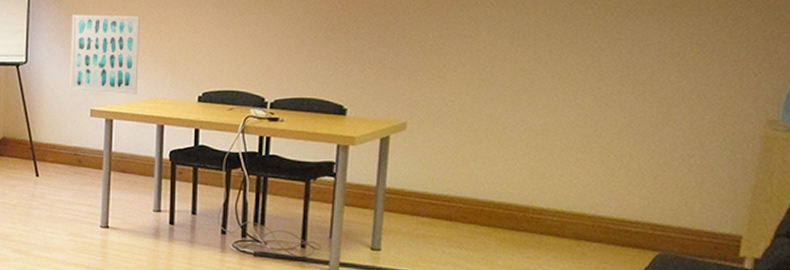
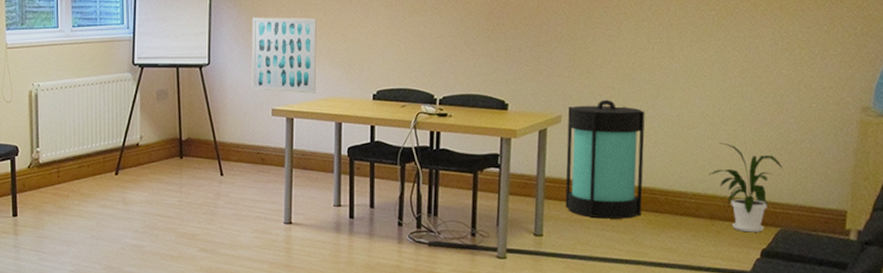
lantern: none [407,106,504,236] -> present [565,99,645,219]
house plant: none [575,156,666,256] -> present [708,142,783,232]

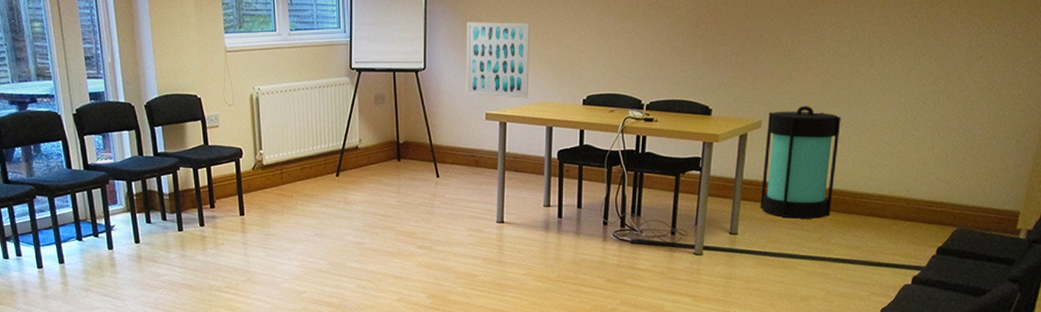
house plant: present [708,142,783,232] -> none [895,147,966,232]

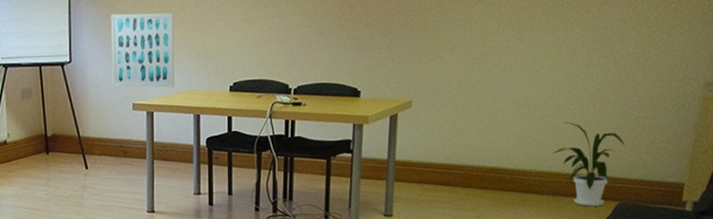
lantern: present [760,105,841,219] -> none [414,83,493,198]
house plant: none [895,147,966,232] -> present [552,122,625,207]

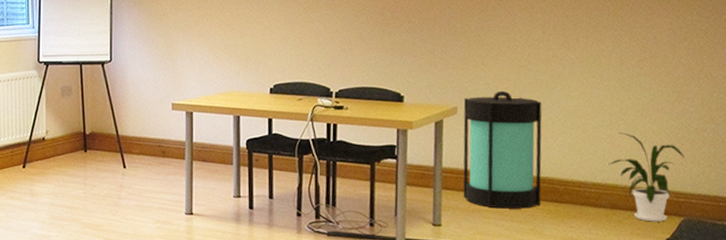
wall art: present [111,12,175,88] -> none [151,15,215,88]
lantern: none [414,83,493,198] -> present [463,90,542,209]

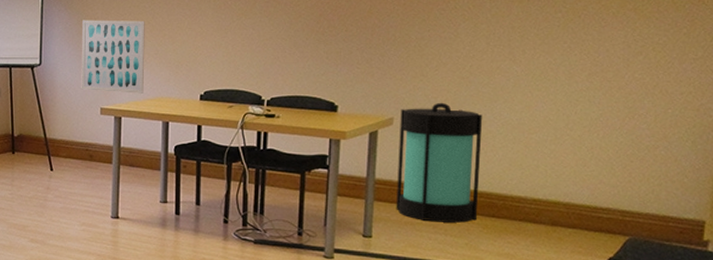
wall art: none [151,15,215,88] -> present [81,20,145,94]
house plant: present [608,132,685,222] -> none [550,148,634,241]

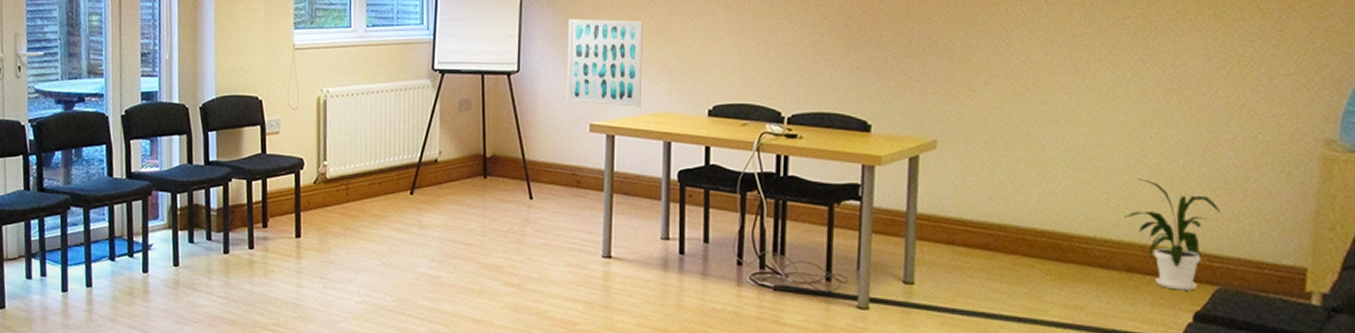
lantern: present [396,102,483,223] -> none [942,122,1042,268]
house plant: none [550,148,634,241] -> present [1123,178,1221,291]

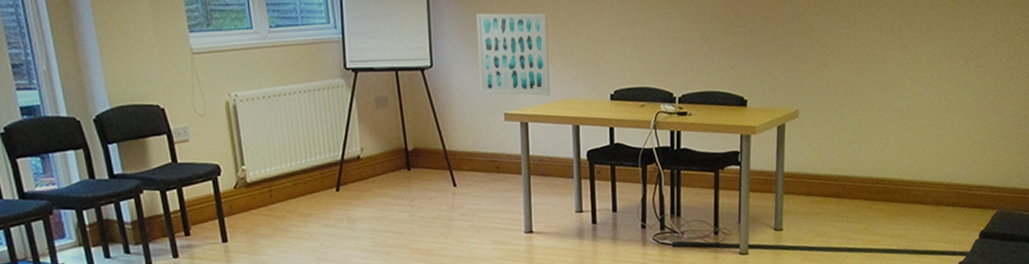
house plant: present [1123,178,1221,291] -> none [935,131,1001,216]

